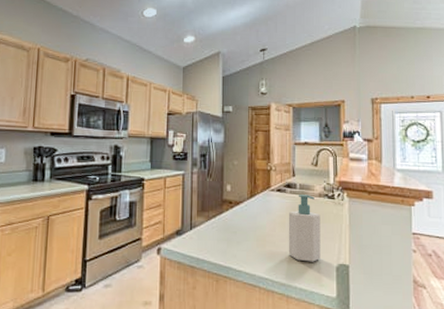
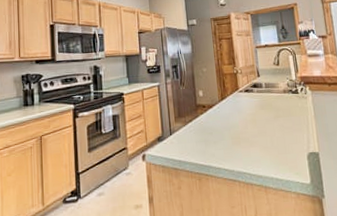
soap bottle: present [288,195,321,262] -> none [257,92,292,154]

